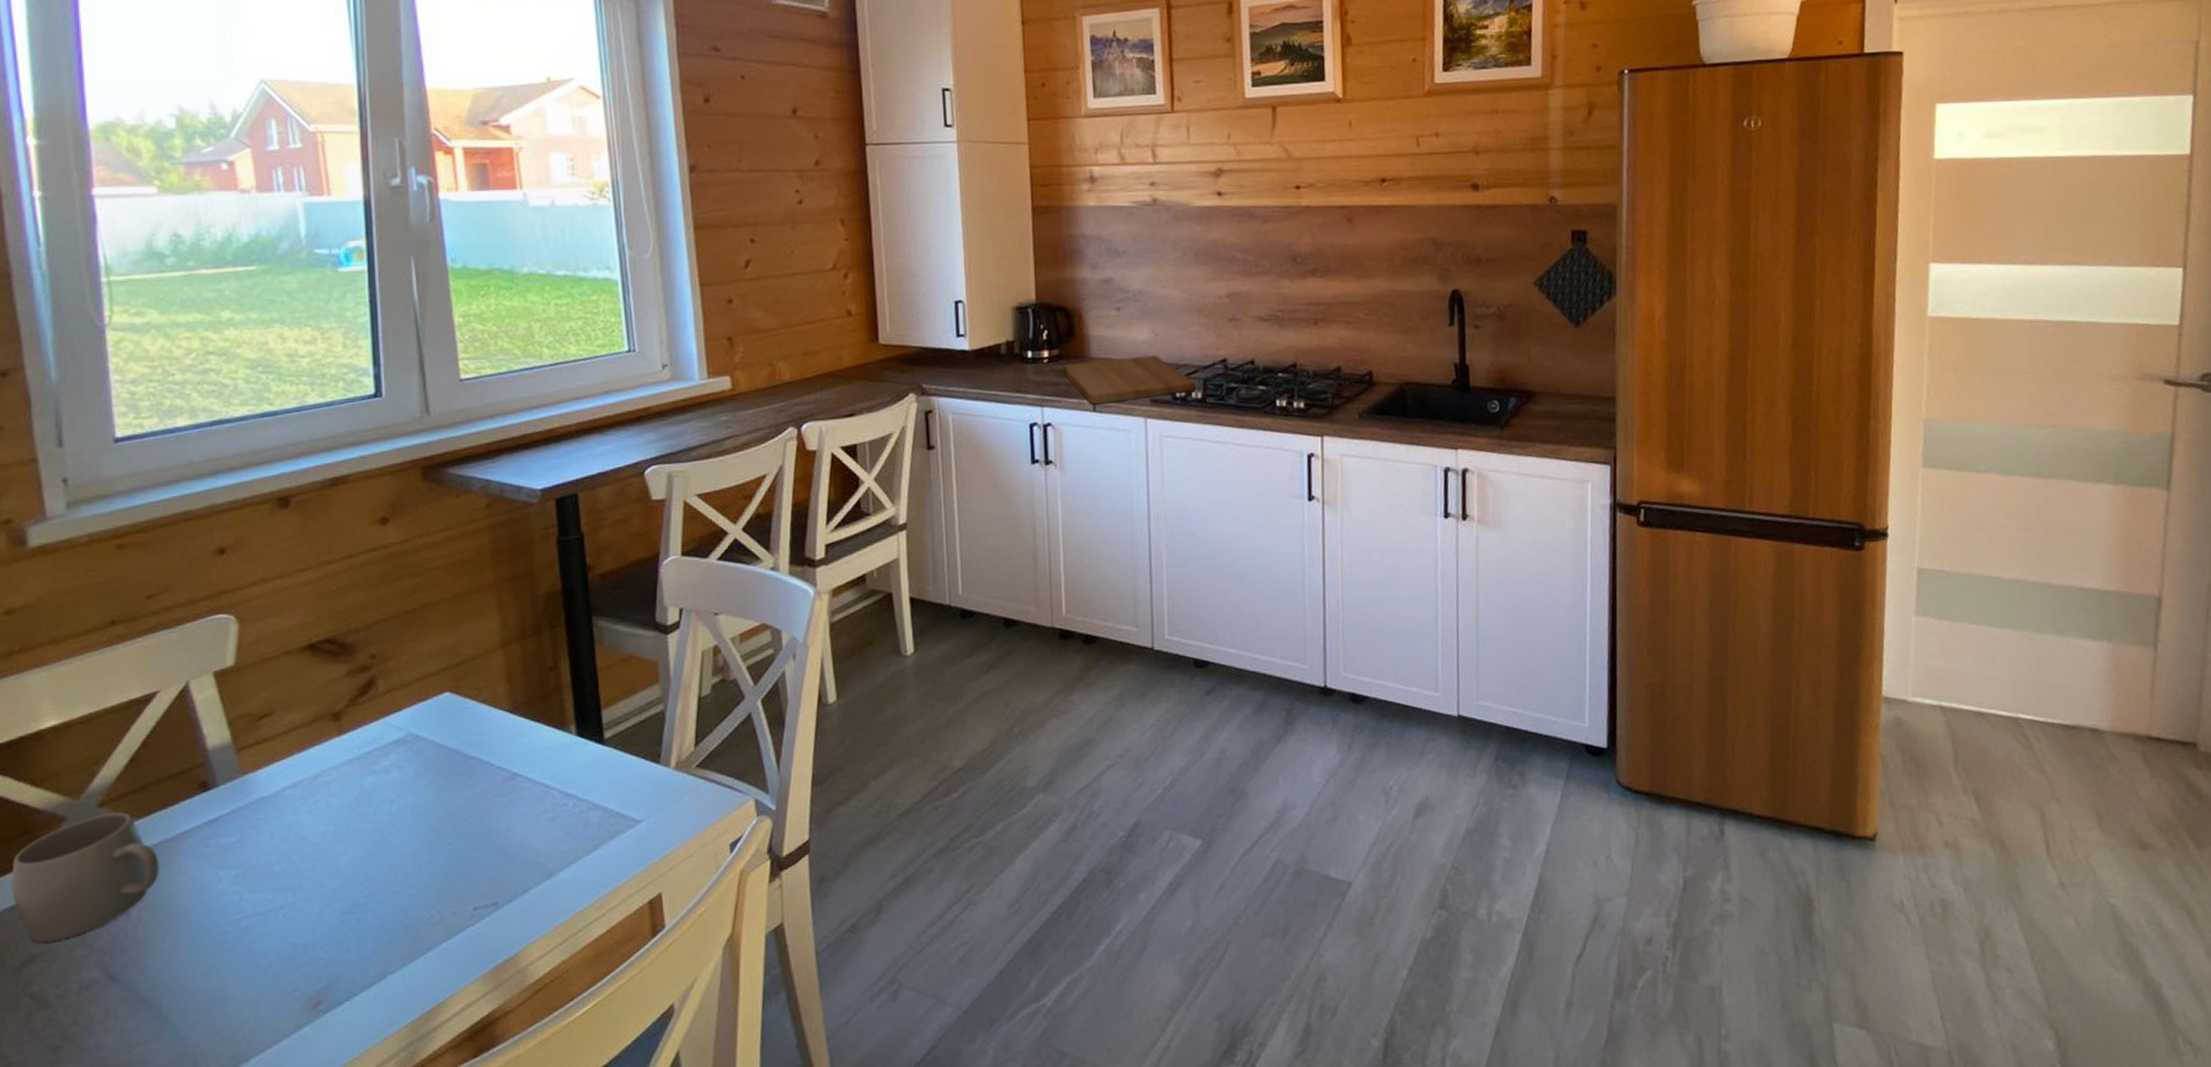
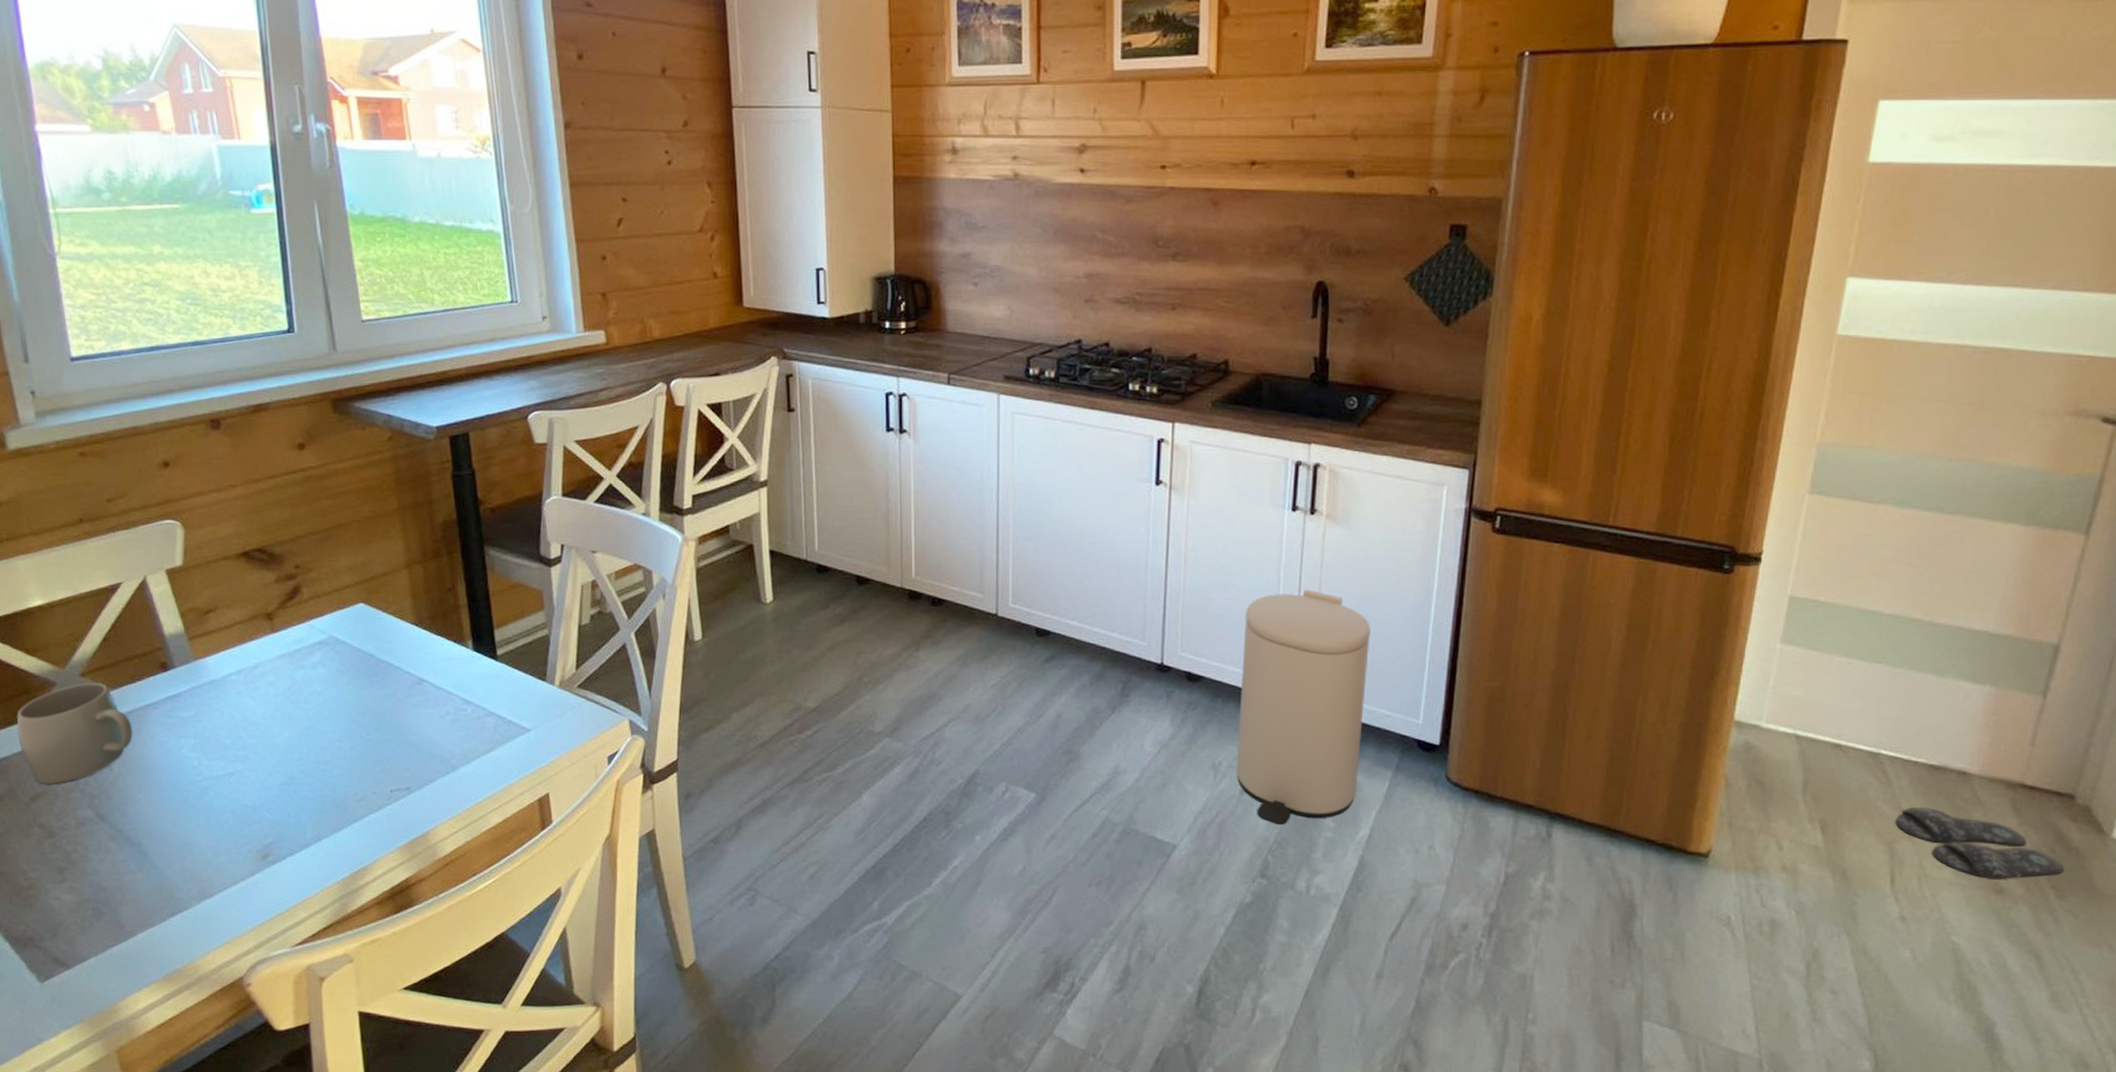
cutting board: present [1063,355,1196,405] -> none [919,332,1049,378]
pedal bin: none [1405,597,1530,850] -> present [1236,589,1371,826]
slippers: none [2042,768,2199,836] -> present [1895,807,2065,879]

